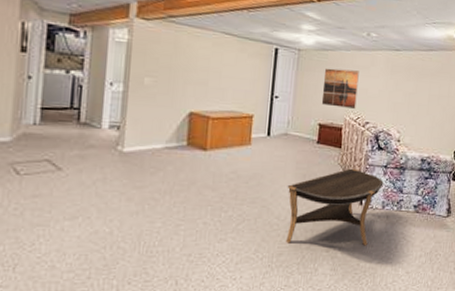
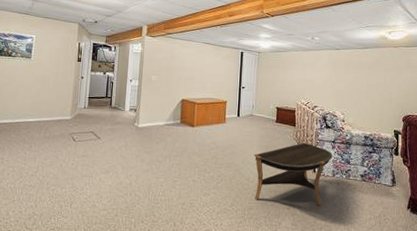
wall art: present [321,68,359,109] -> none [278,65,307,95]

